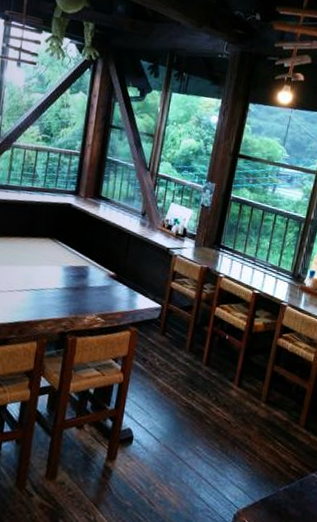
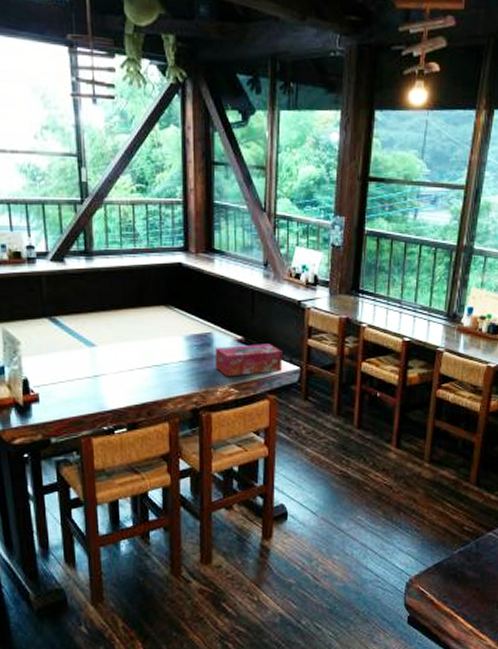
tissue box: none [87,279,148,308] -> present [215,344,283,377]

